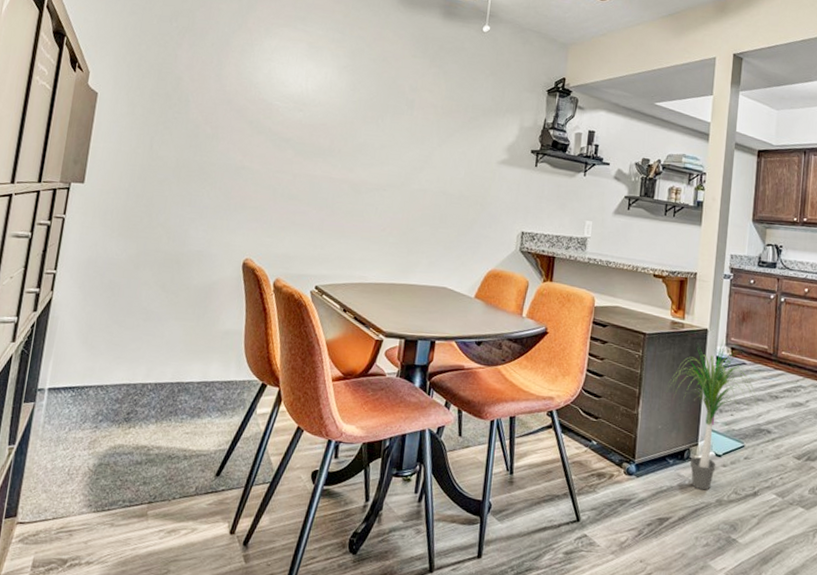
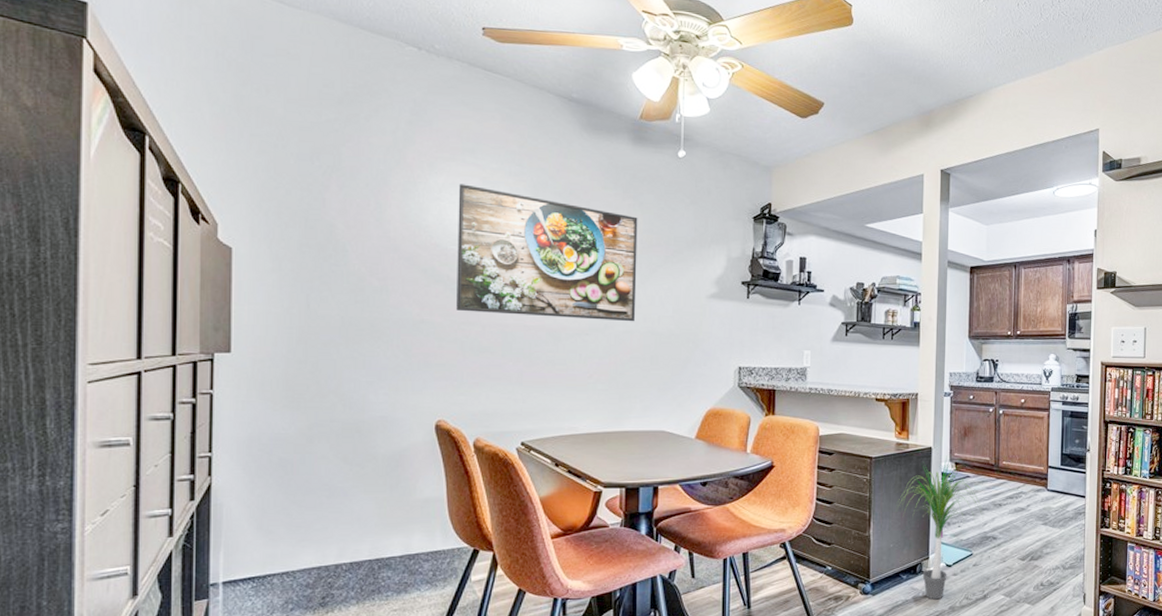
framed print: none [273,47,441,182] -> present [456,184,638,322]

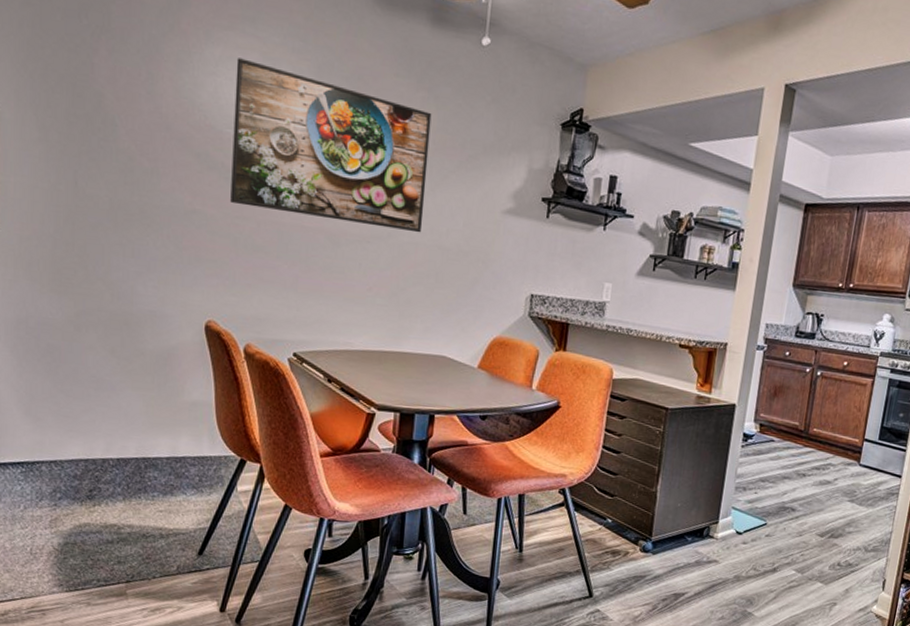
potted plant: present [896,457,983,600] -> none [690,416,784,567]

